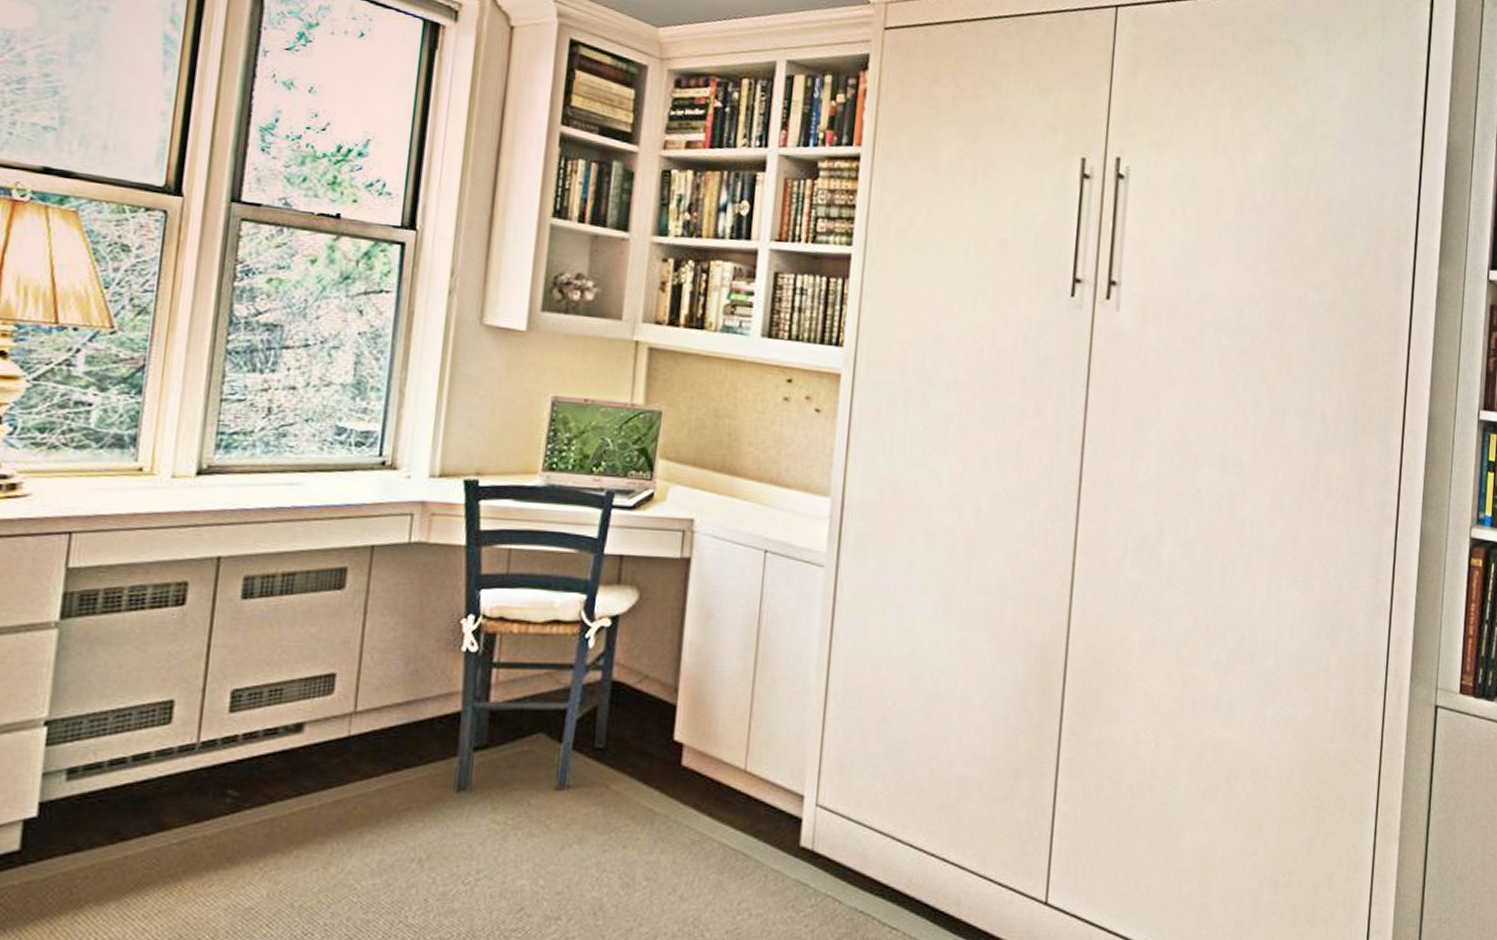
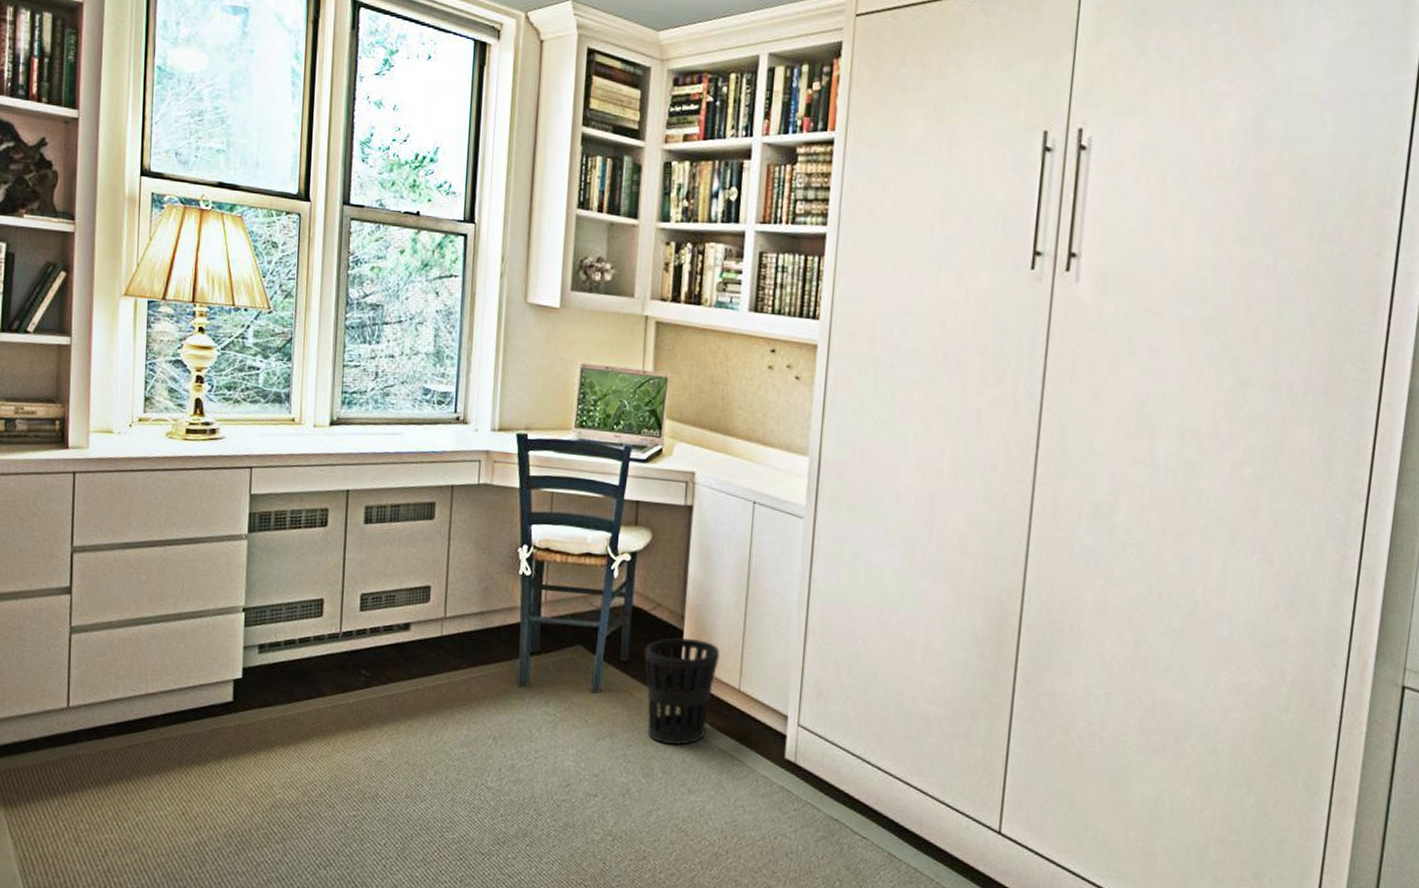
wastebasket: none [626,713,722,845] -> present [644,637,720,746]

